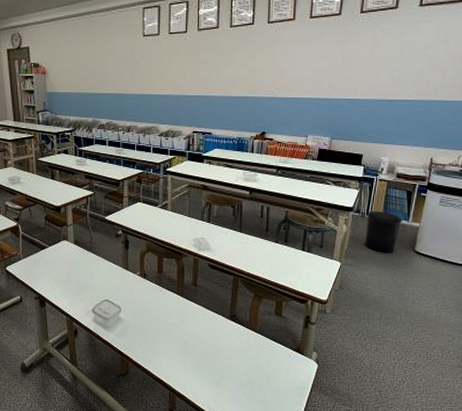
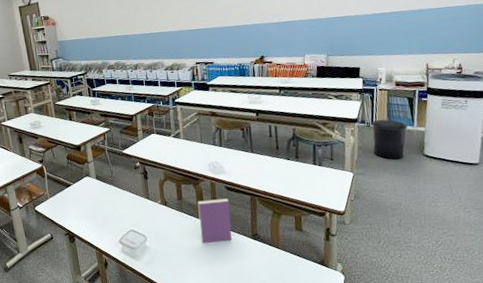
book: none [177,276,211,320] -> present [197,198,232,243]

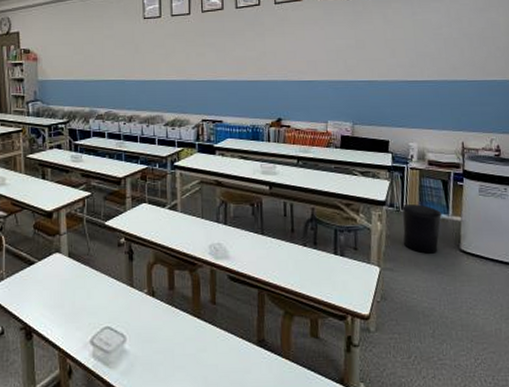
book: present [197,198,232,243] -> none [193,291,233,349]

